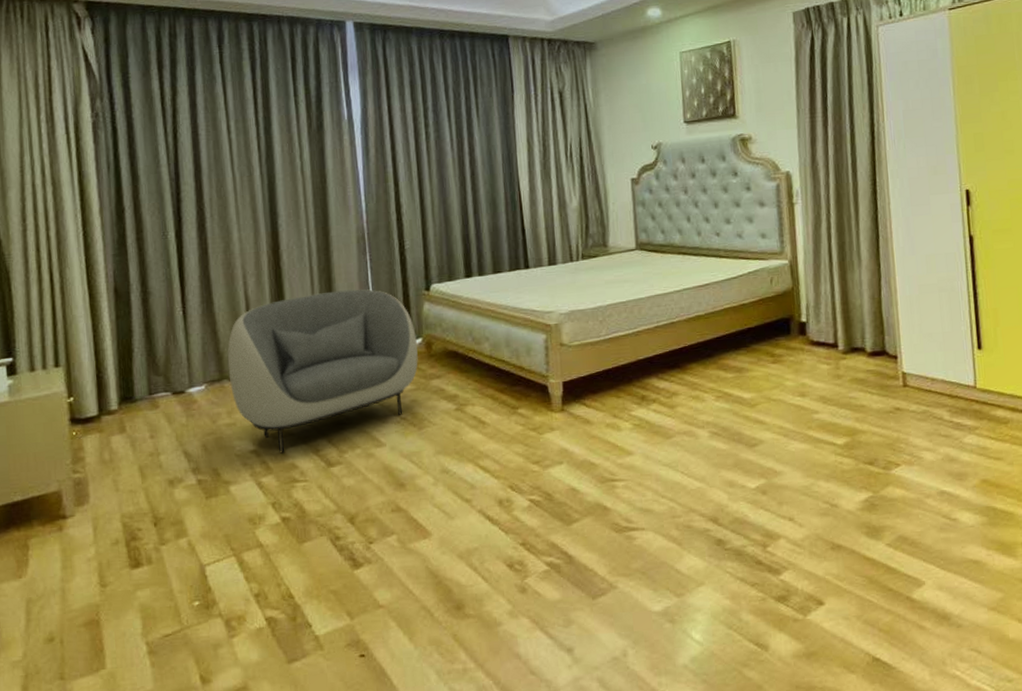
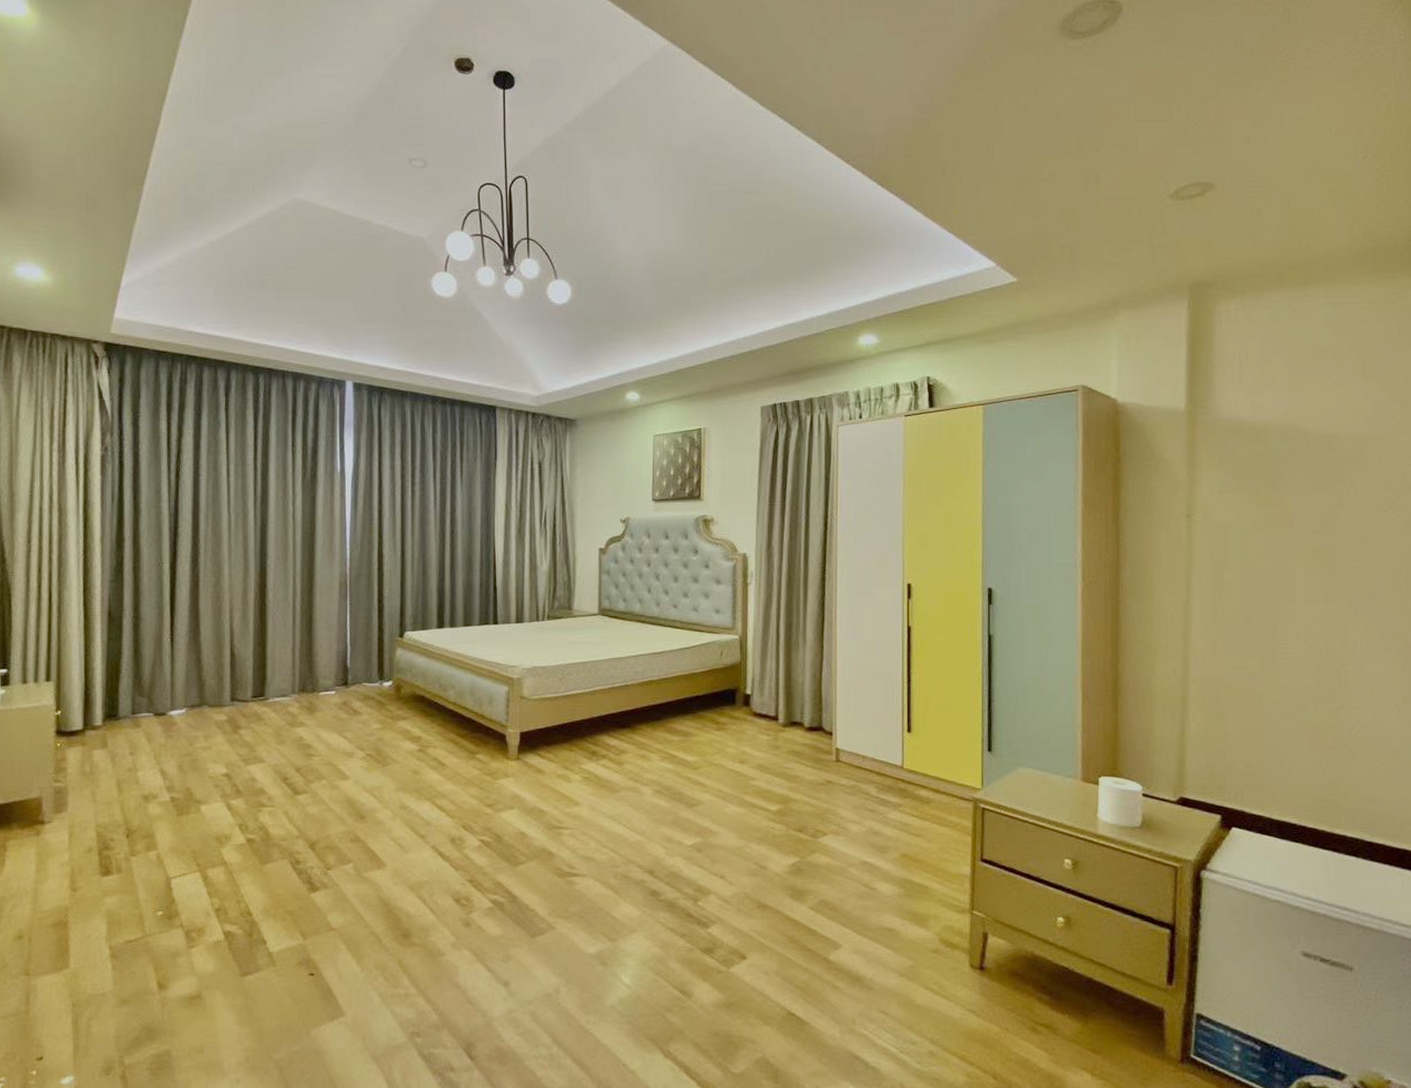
armchair: present [227,289,418,454] -> none [208,631,387,779]

